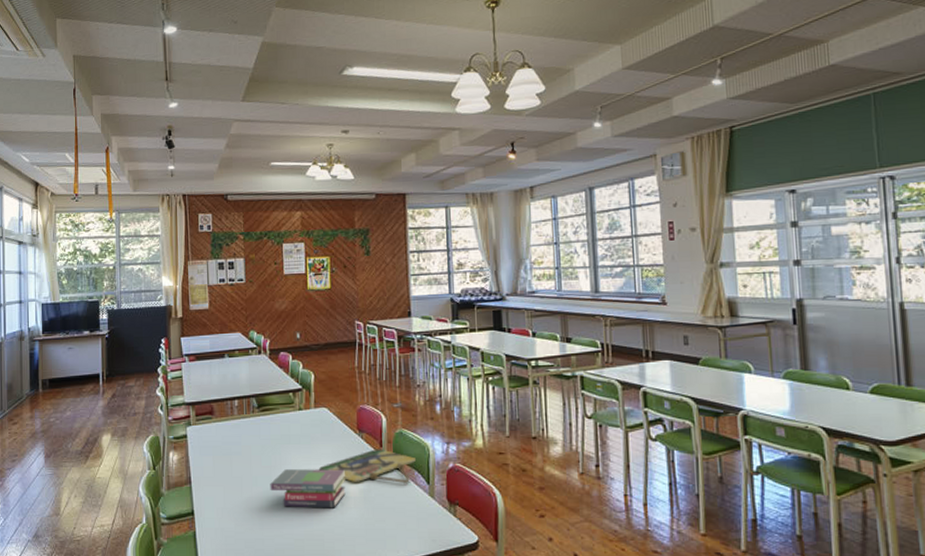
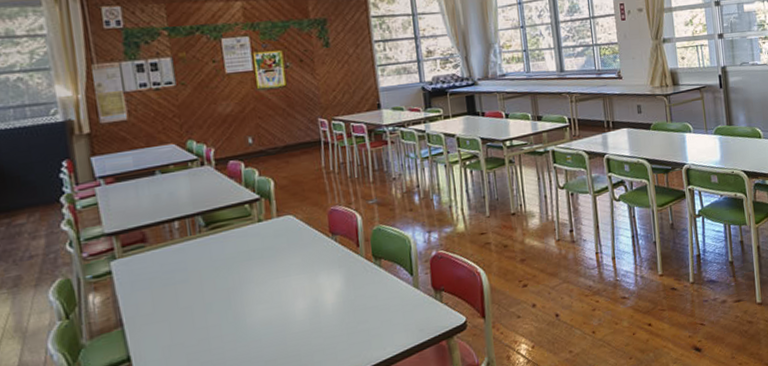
books: present [270,469,346,508] -> none [229,276,322,330]
home sign: present [319,449,417,483] -> none [288,248,398,289]

